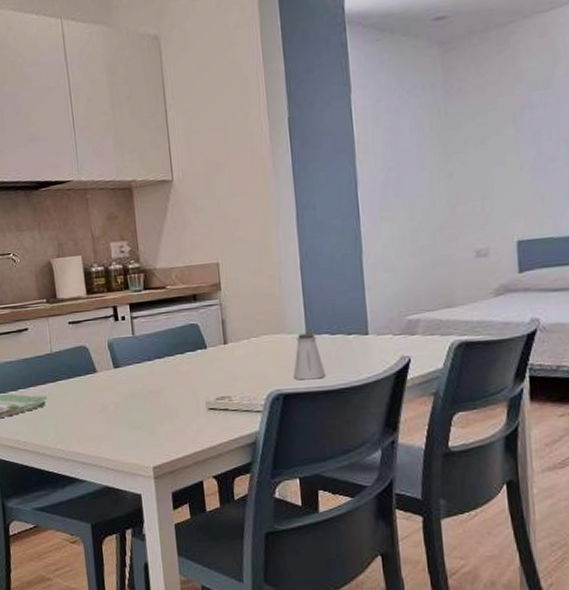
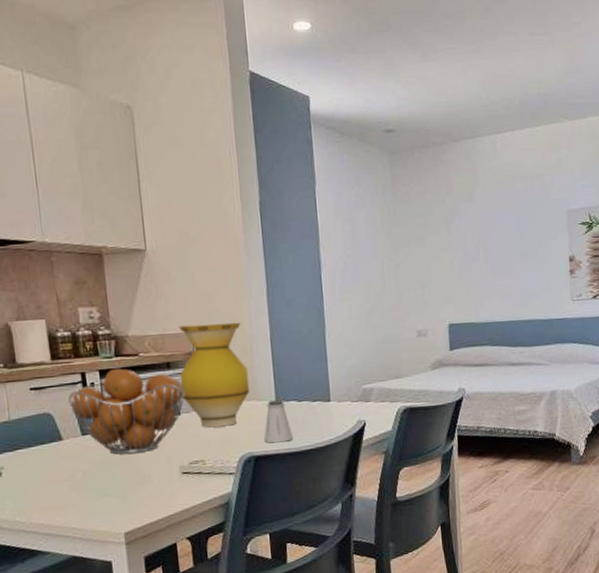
fruit basket: none [101,301,212,388] -> present [67,368,186,455]
vase: none [205,249,278,363] -> present [179,322,250,428]

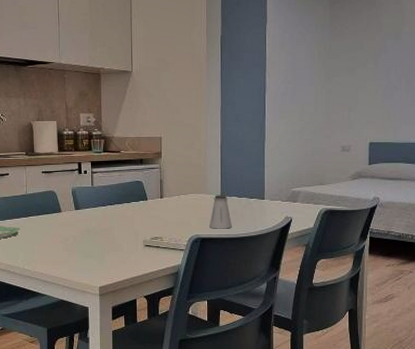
fruit basket: present [67,368,186,455] -> none [67,161,153,227]
vase: present [179,322,250,428] -> none [149,131,202,212]

